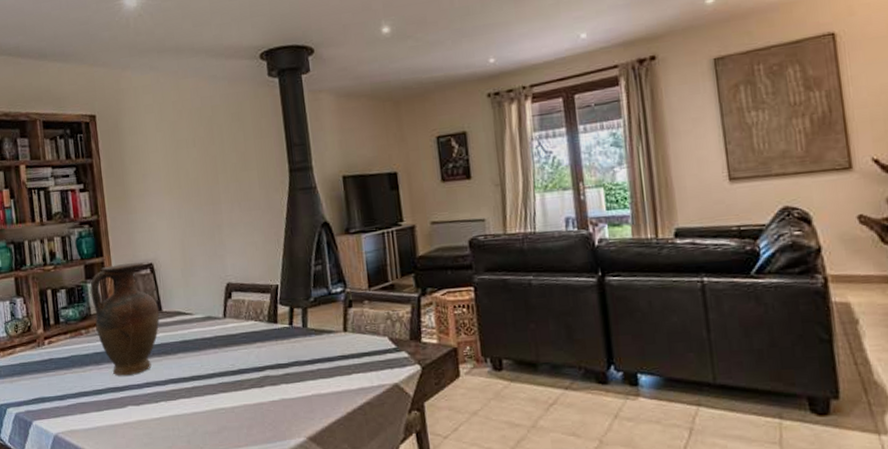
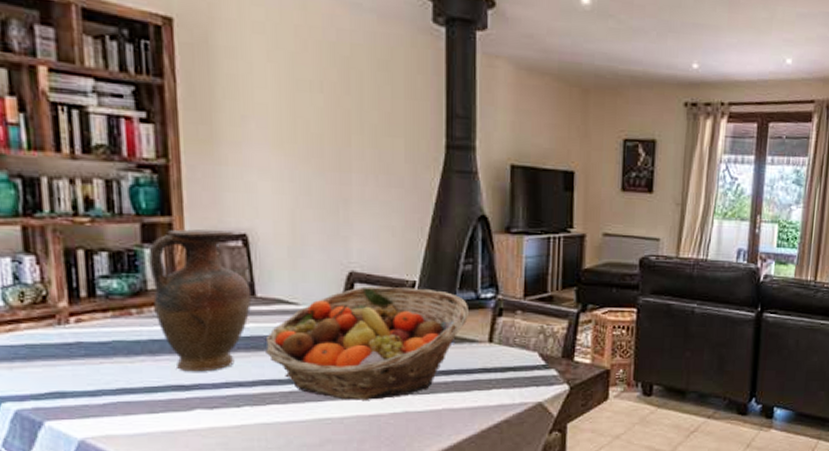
fruit basket: none [171,290,324,392] -> present [265,286,468,400]

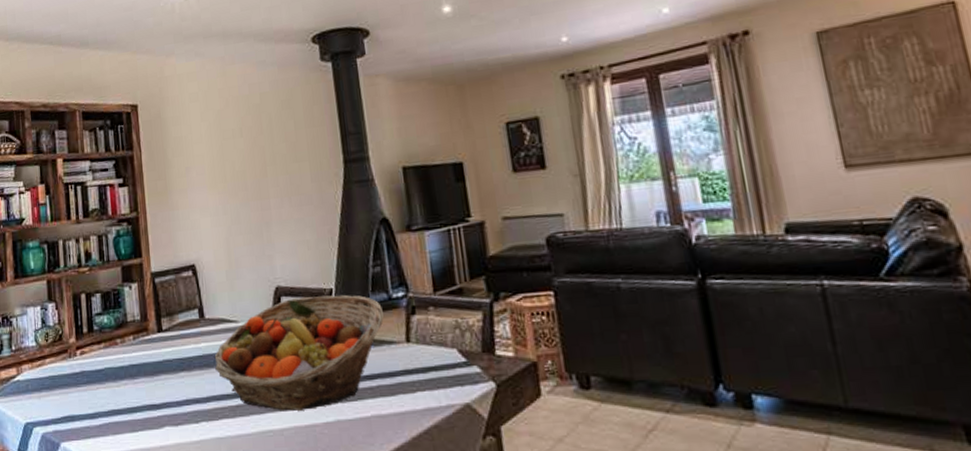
vase: present [148,229,251,372] -> none [127,263,202,392]

